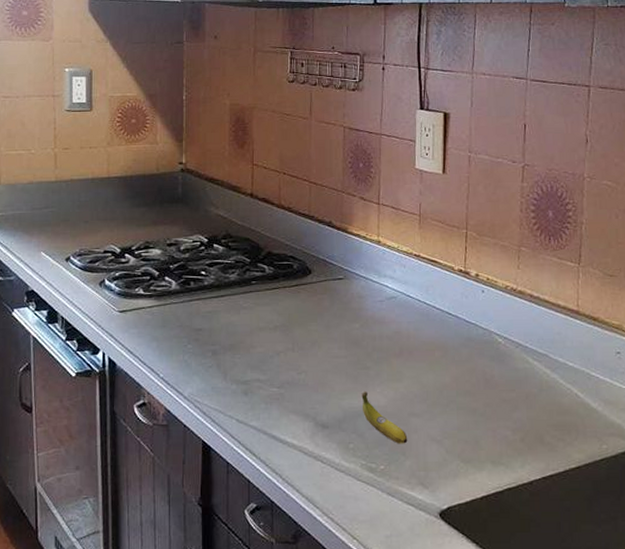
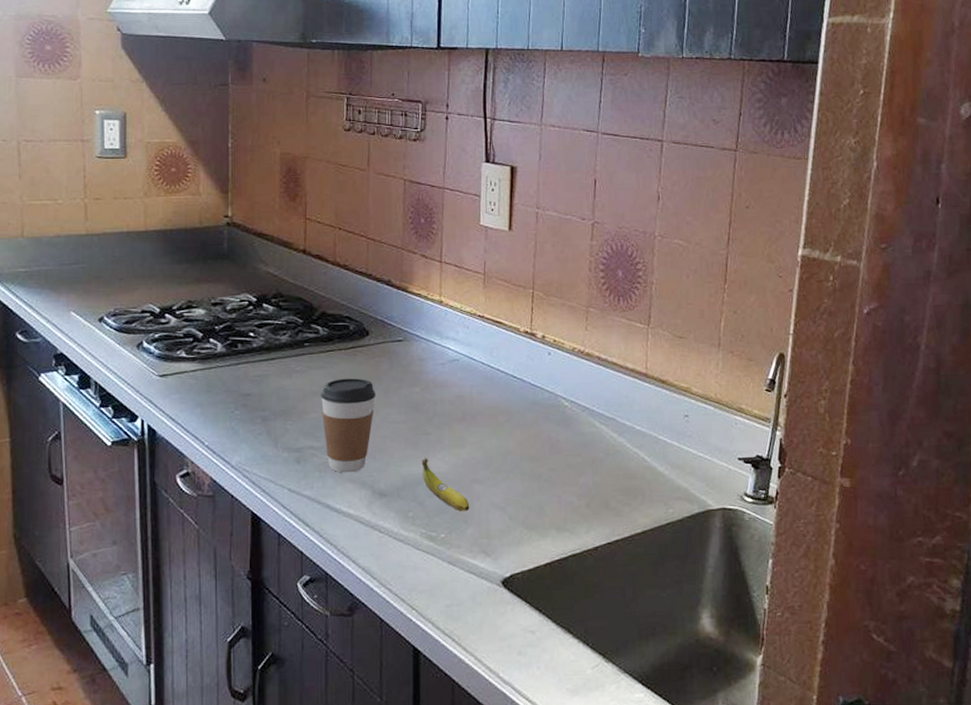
coffee cup: none [266,314,318,405] -> present [320,378,375,473]

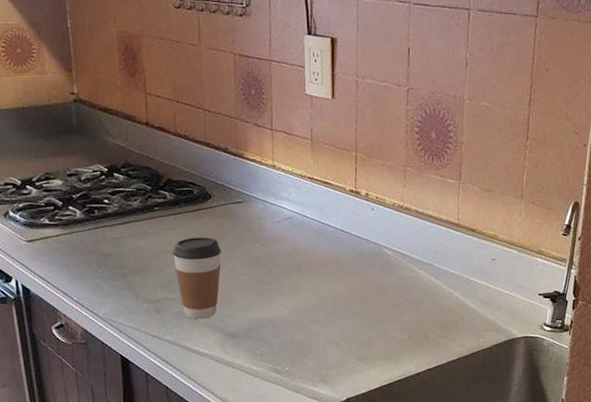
fruit: present [421,457,470,512] -> none [265,303,309,348]

